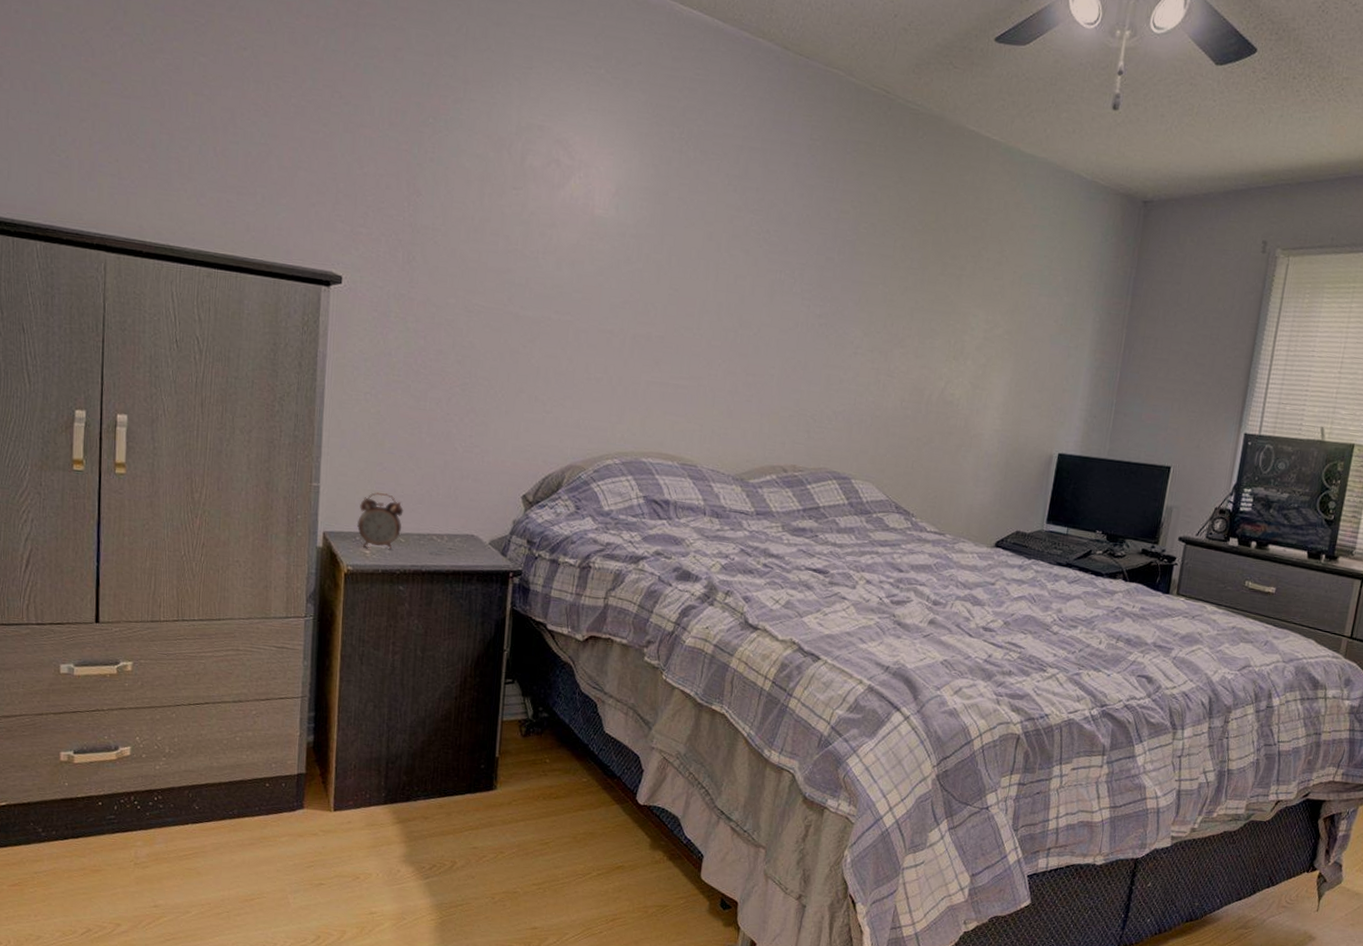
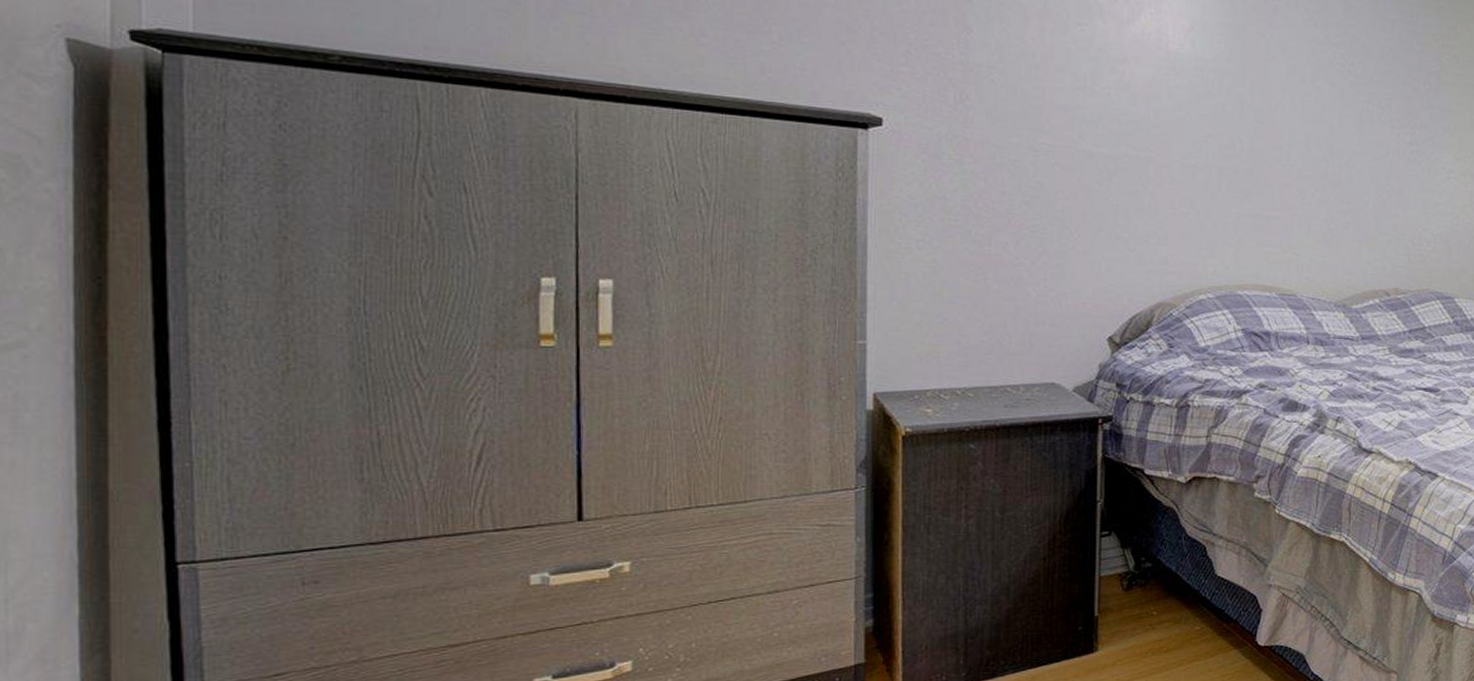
alarm clock: present [356,492,404,550] -> none [914,346,970,407]

